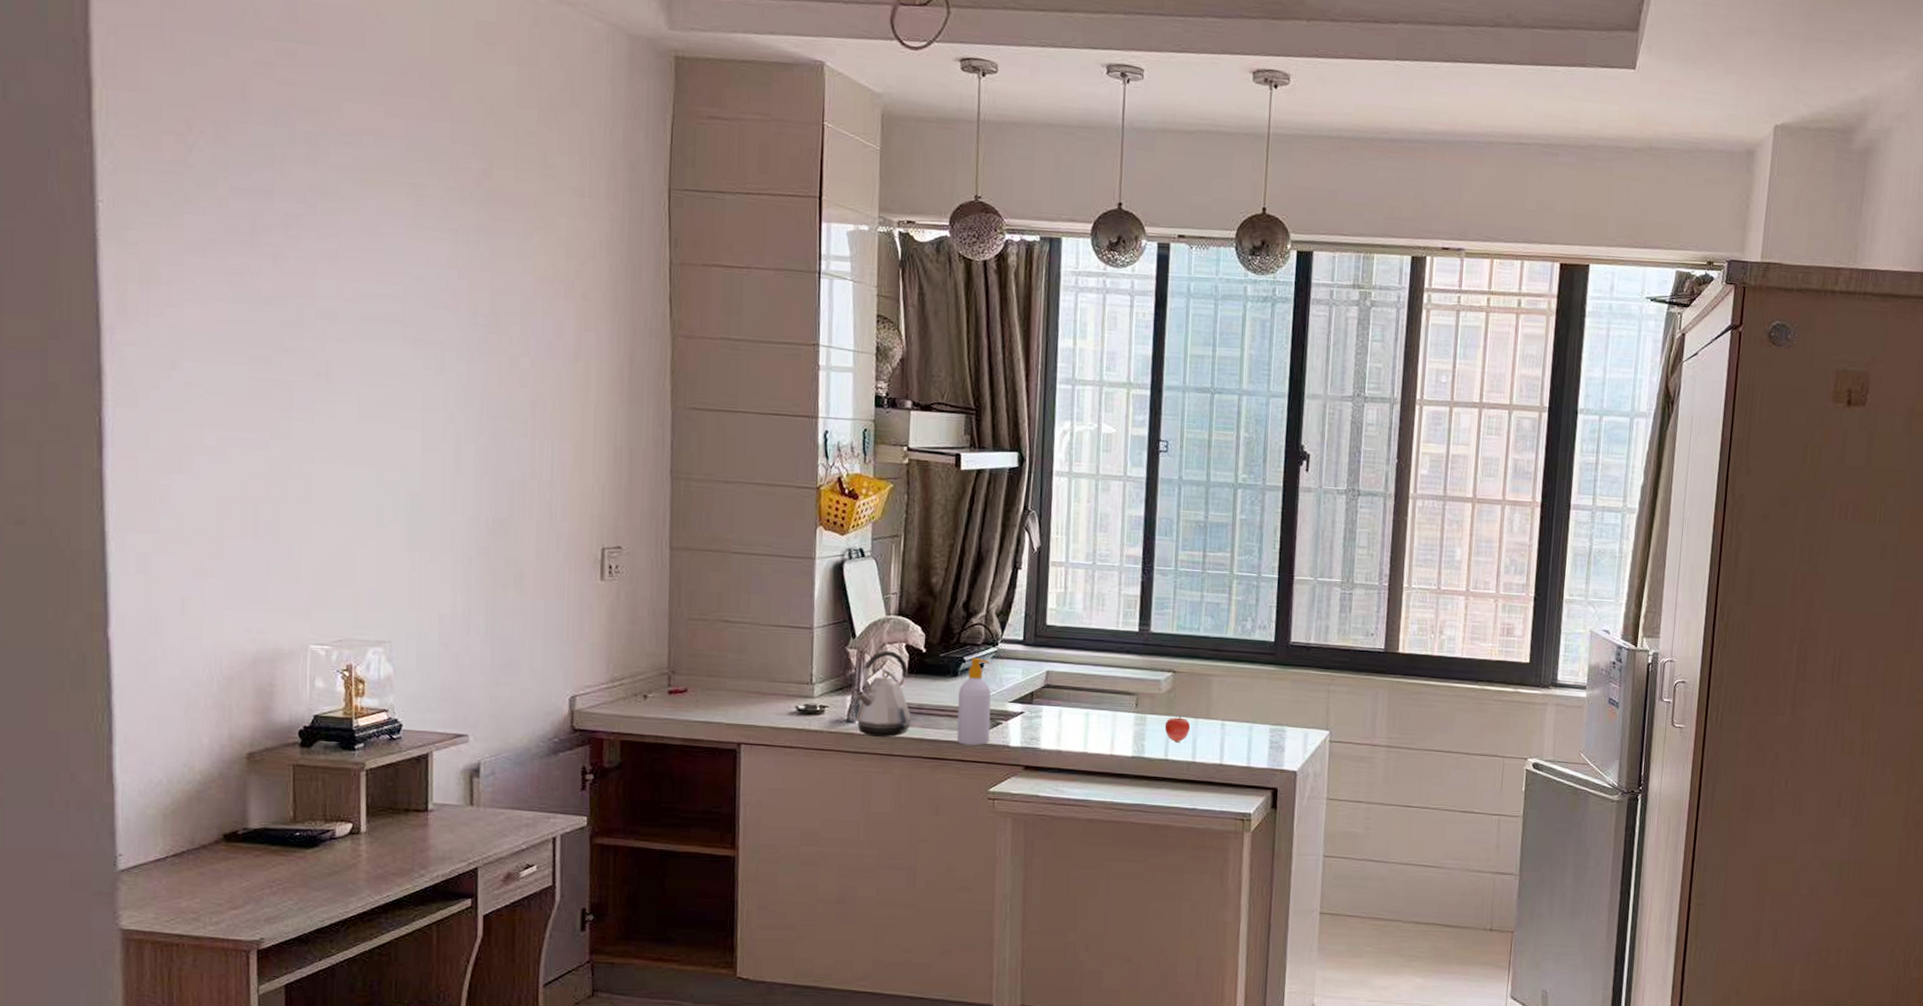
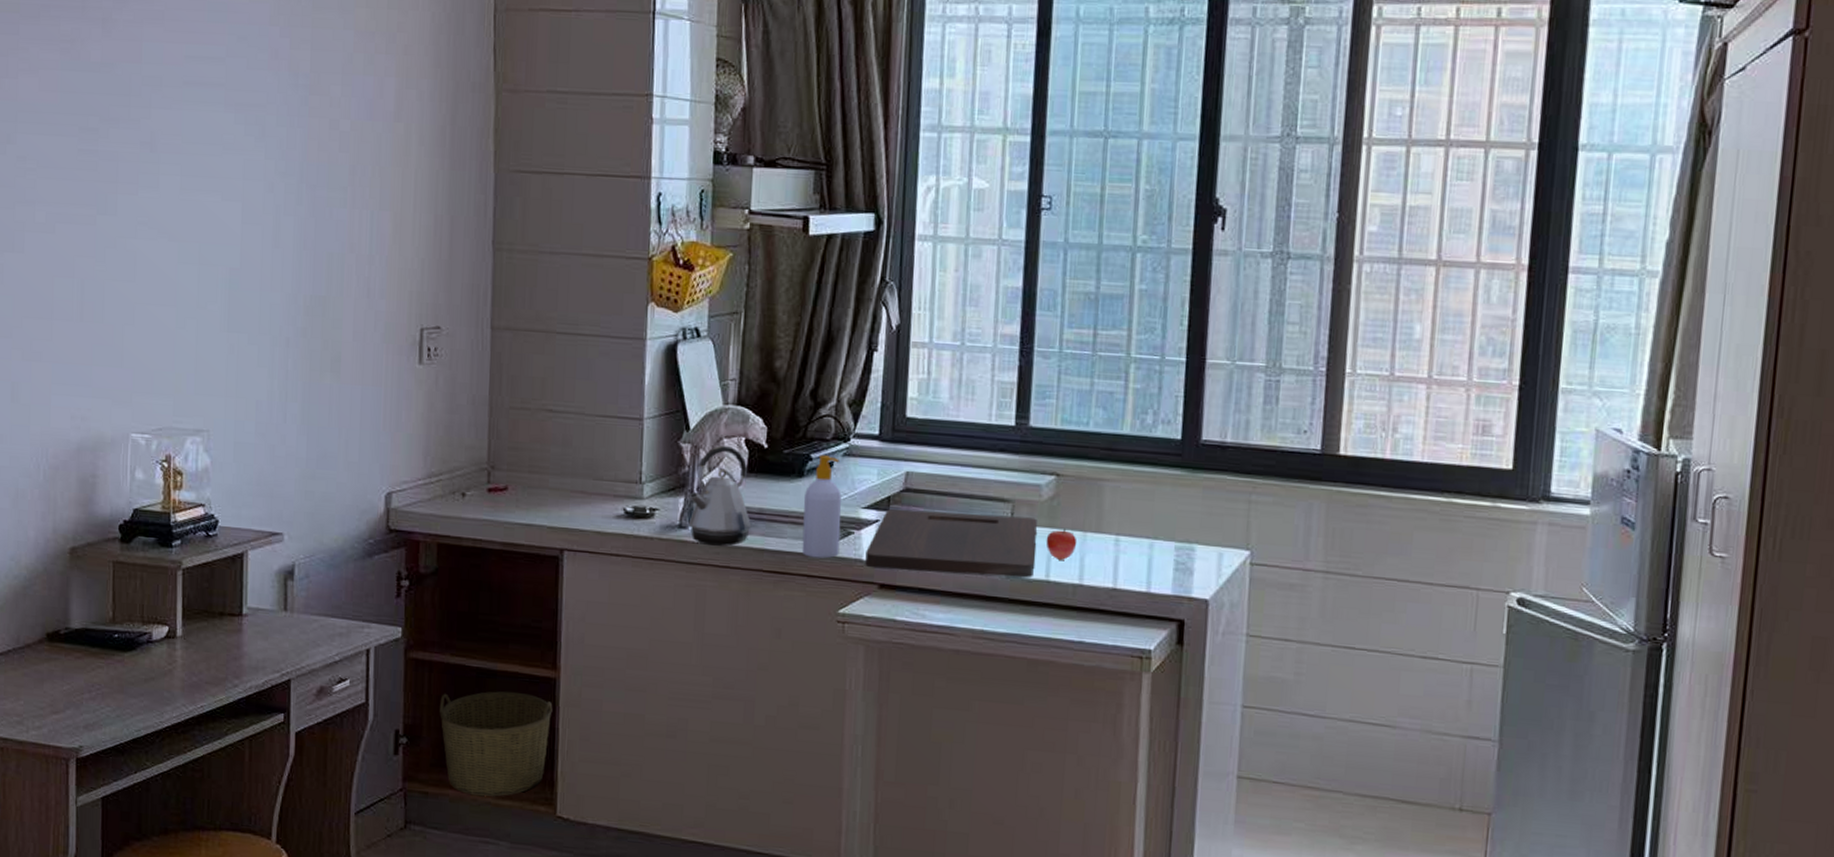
basket: none [625,869,732,964] -> present [440,691,553,797]
cutting board: none [1012,702,1157,758] -> present [865,508,1037,579]

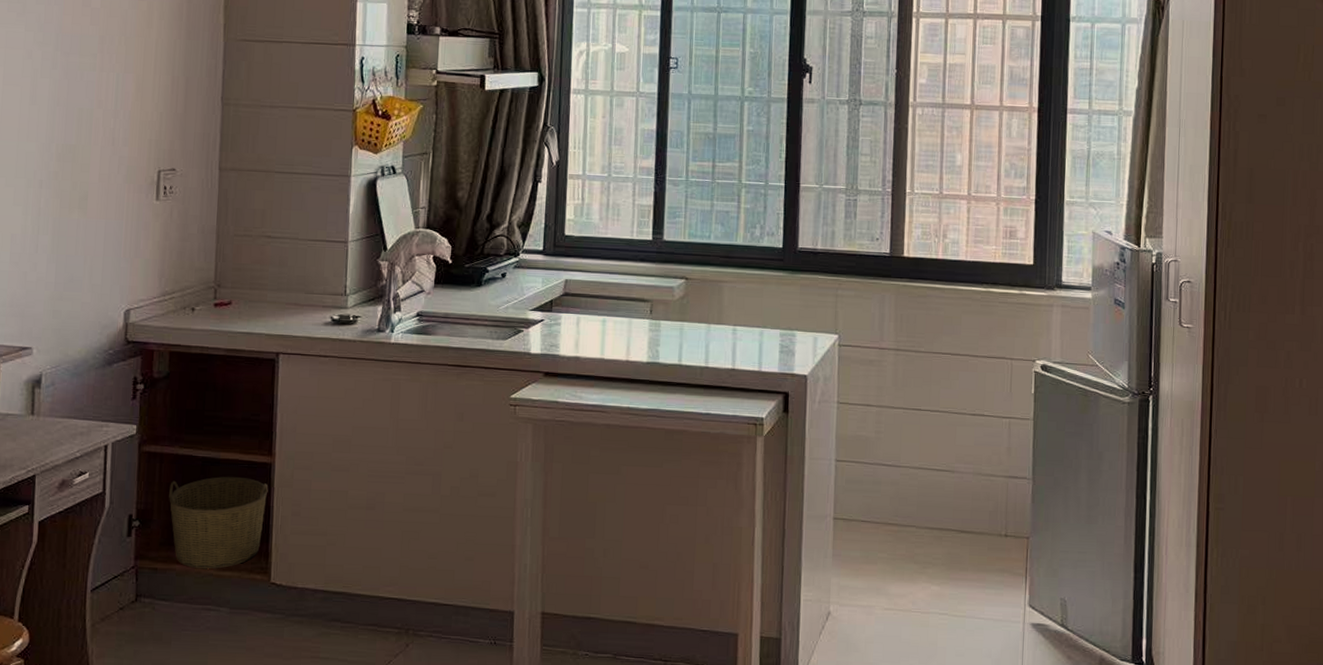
kettle: present [688,446,752,547] -> none [386,262,439,346]
soap bottle: present [802,455,842,559] -> none [480,268,513,353]
cutting board: present [865,508,1037,579] -> none [532,310,671,364]
fruit: present [1046,529,1077,560] -> none [678,322,703,347]

